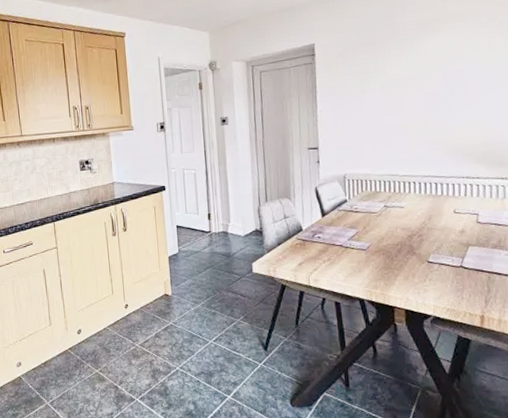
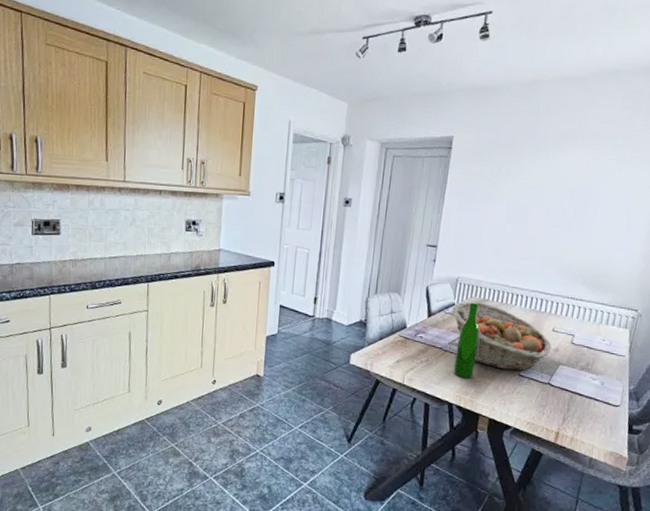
fruit basket: none [345,195,457,259] -> present [452,302,552,371]
wine bottle: none [357,196,381,272] -> present [453,302,480,379]

